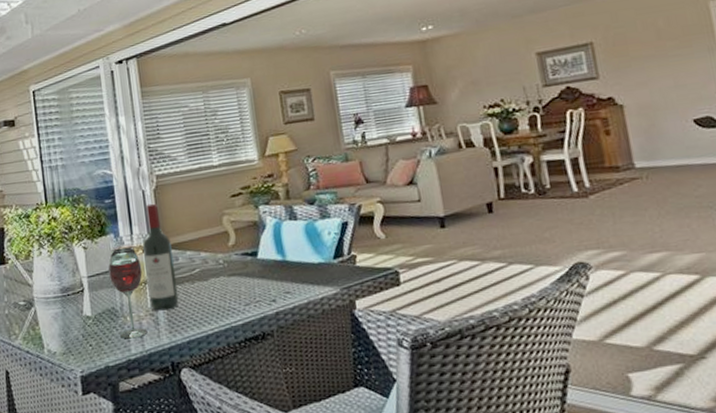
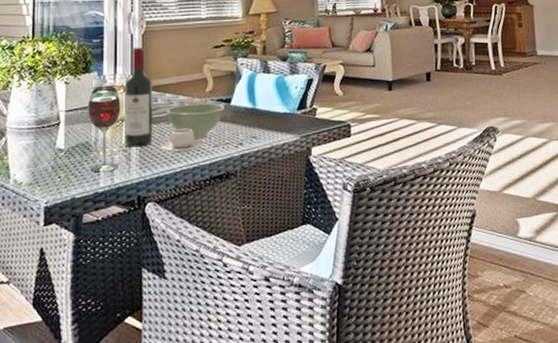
teacup: none [188,287,234,314] -> present [161,128,204,153]
bowl: none [189,257,251,299] -> present [166,103,224,139]

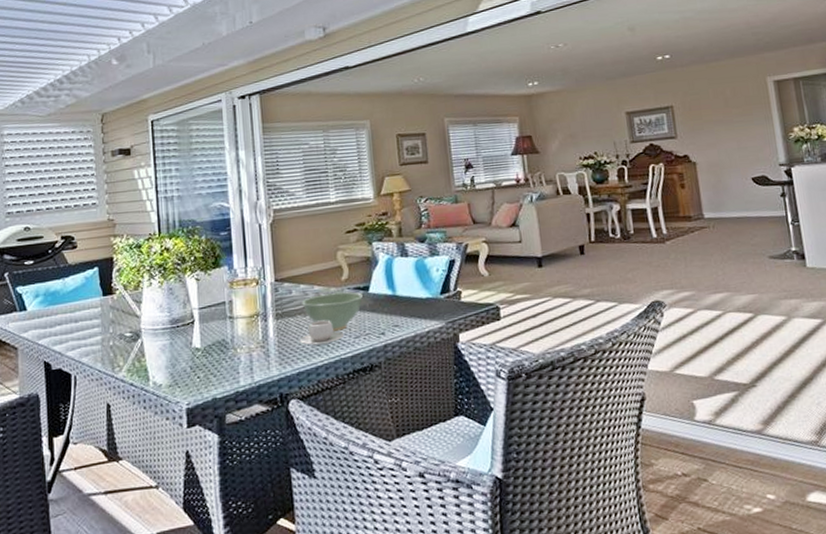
wineglass: present [87,85,121,173] -> none [220,279,258,371]
wine bottle: present [124,47,153,148] -> none [257,237,291,343]

